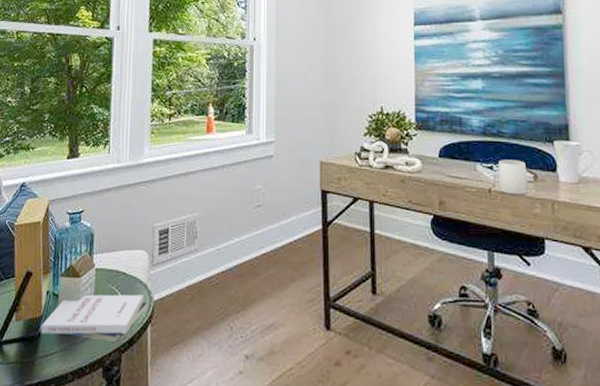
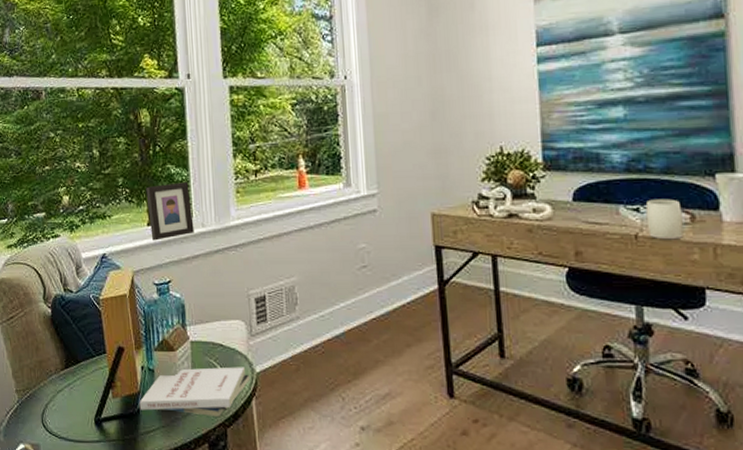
picture frame: none [69,121,110,173] -> present [146,182,194,241]

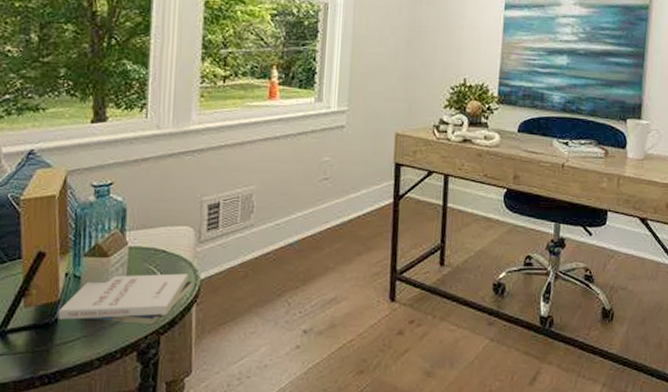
picture frame: present [146,182,194,241] -> none [93,80,148,140]
mug: present [645,198,684,240] -> none [571,135,600,170]

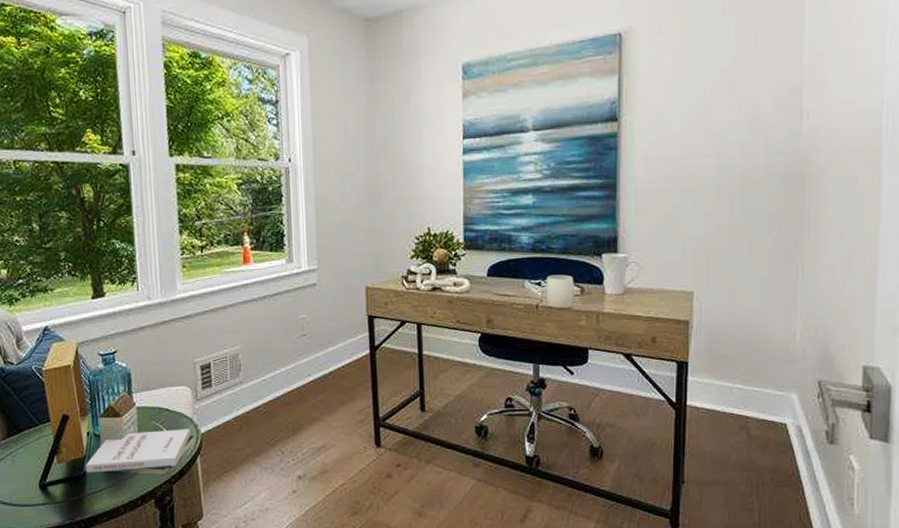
mug: none [571,135,600,170] -> present [546,274,574,309]

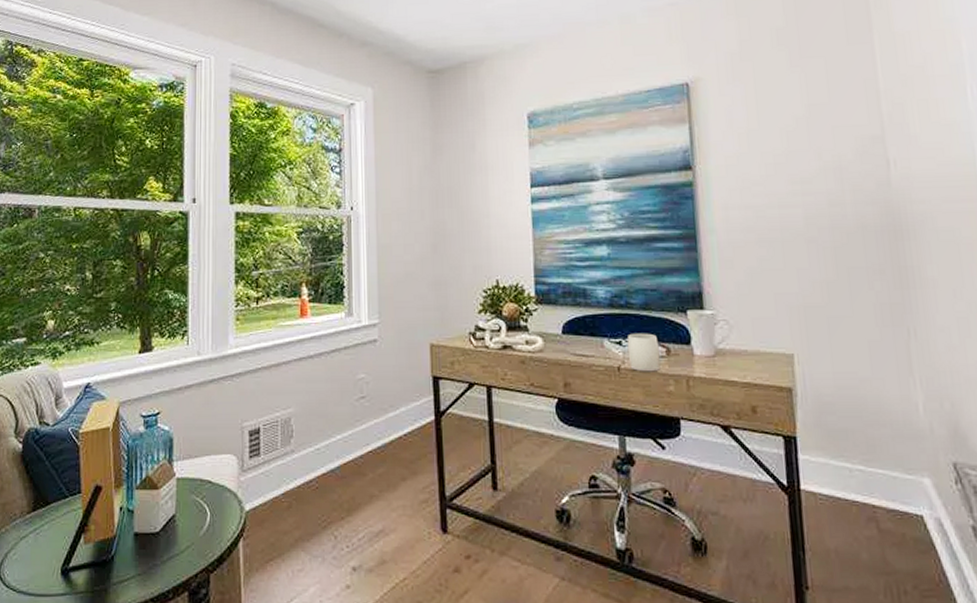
books: present [85,429,196,475] -> none [114,505,239,561]

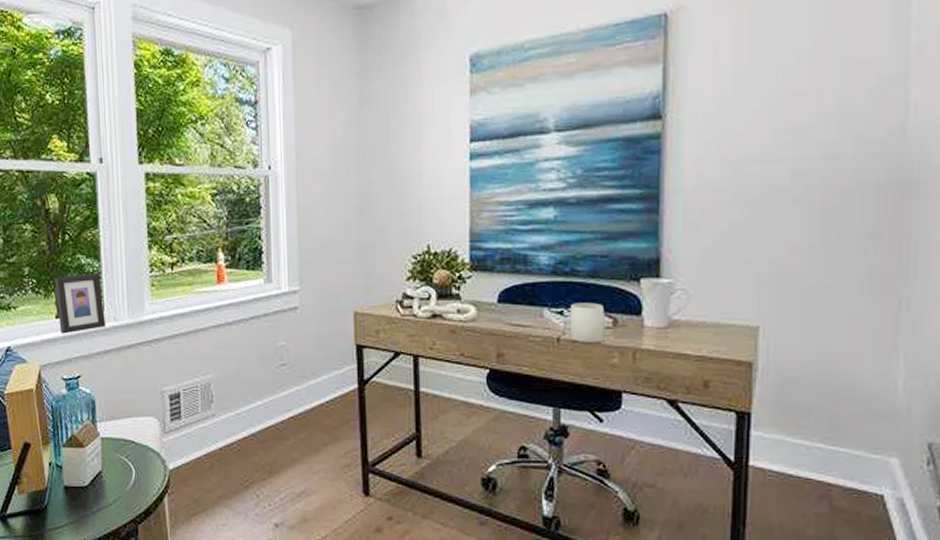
picture frame: none [140,308,189,369] -> present [54,273,106,334]

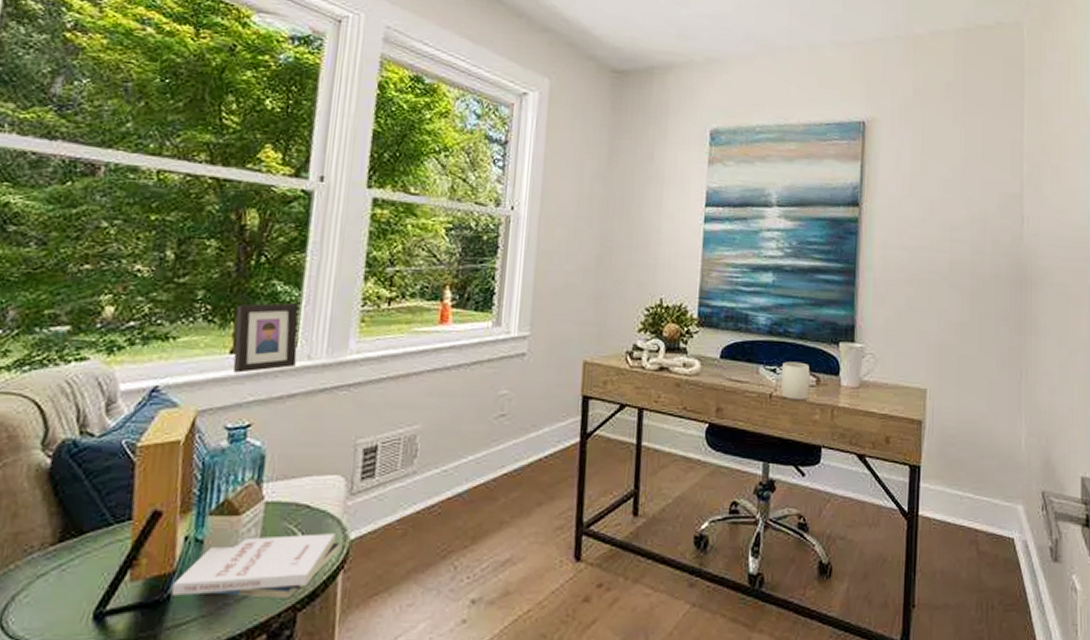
books: none [46,463,163,513] -> present [170,533,341,598]

